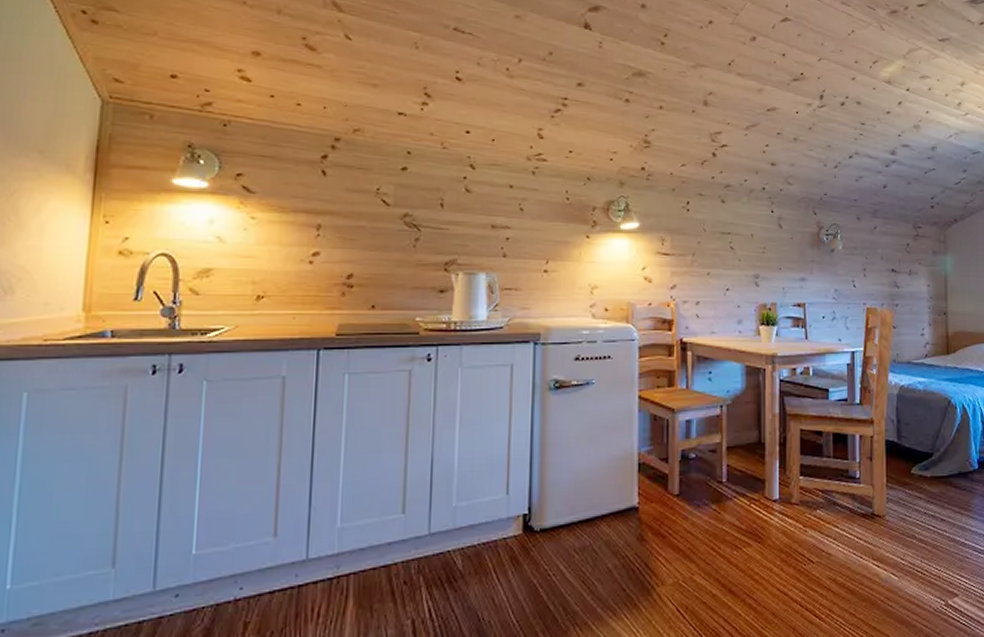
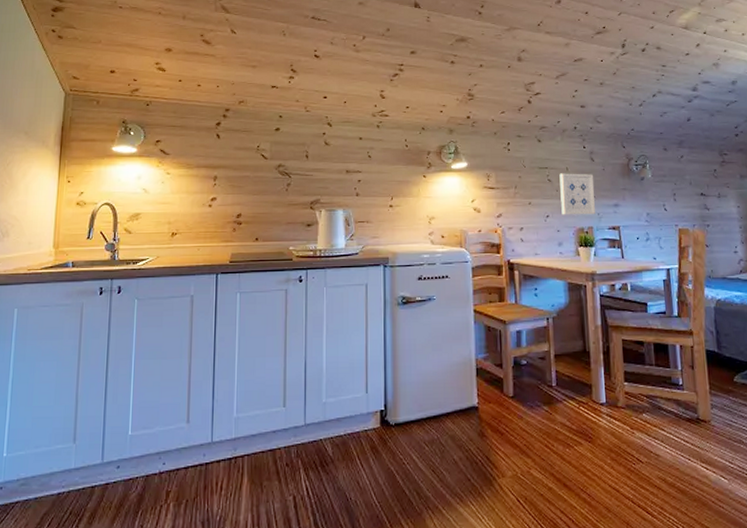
wall art: none [743,240,781,289] -> present [559,173,596,215]

